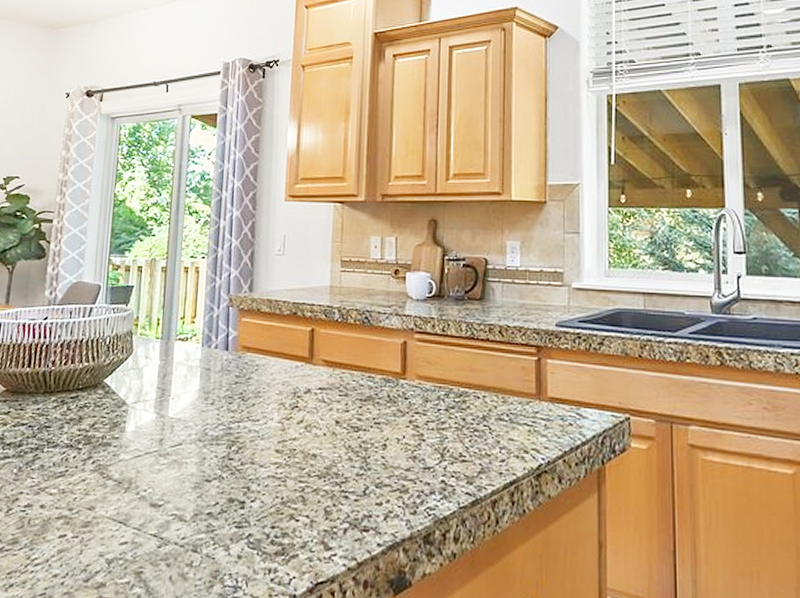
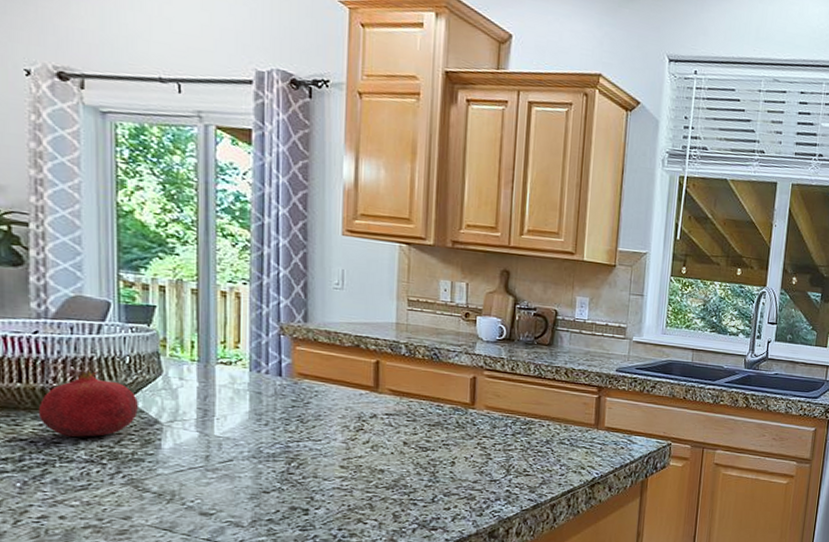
fruit: none [37,353,112,421] -> present [38,370,138,437]

